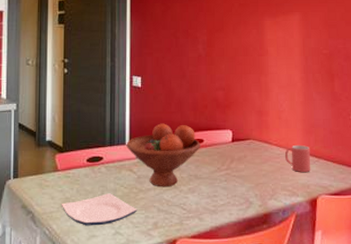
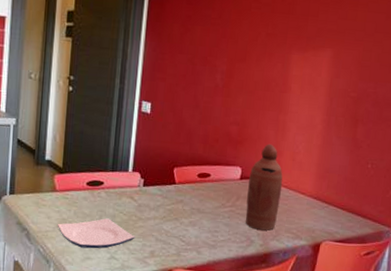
fruit bowl: present [126,123,201,187] -> none [129,153,208,218]
bottle: none [240,105,272,190] -> present [245,144,283,231]
mug: present [284,145,311,172] -> none [293,189,322,217]

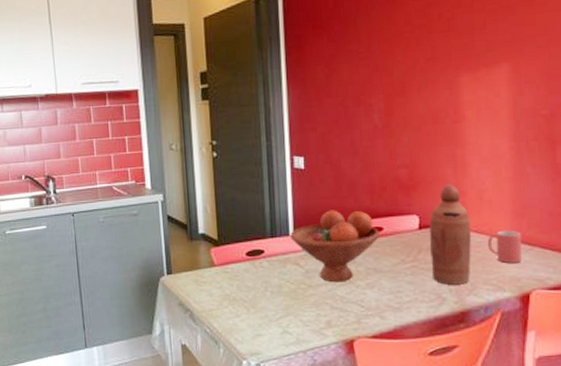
plate: present [57,218,135,249] -> none [220,289,307,325]
fruit bowl: none [129,153,208,218] -> present [290,210,380,283]
mug: none [293,189,322,217] -> present [487,231,523,263]

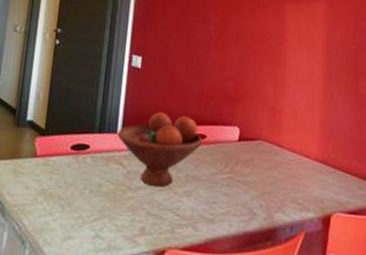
bottle: present [429,184,471,285] -> none [246,100,284,201]
mug: present [487,231,523,263] -> none [297,151,328,184]

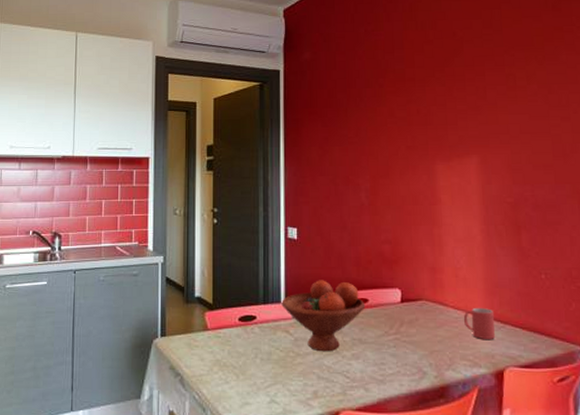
mug: none [297,151,328,184] -> present [463,308,495,339]

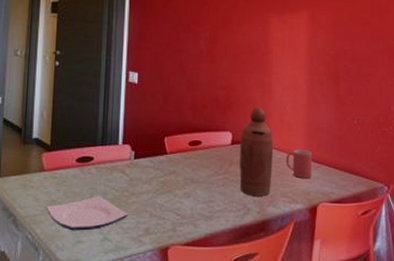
plate: none [211,356,295,392] -> present [46,196,129,231]
fruit bowl: present [281,280,366,352] -> none [119,123,199,191]
bottle: none [410,261,449,359] -> present [239,106,273,196]

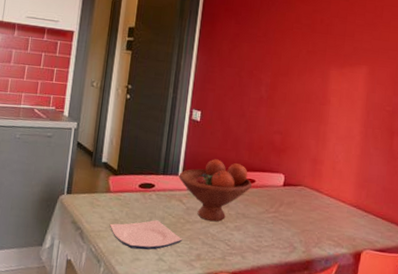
fruit bowl: none [119,123,199,191] -> present [179,159,253,222]
bottle: present [239,106,273,196] -> none [288,152,324,237]
mug: present [285,150,313,178] -> none [334,197,361,225]

